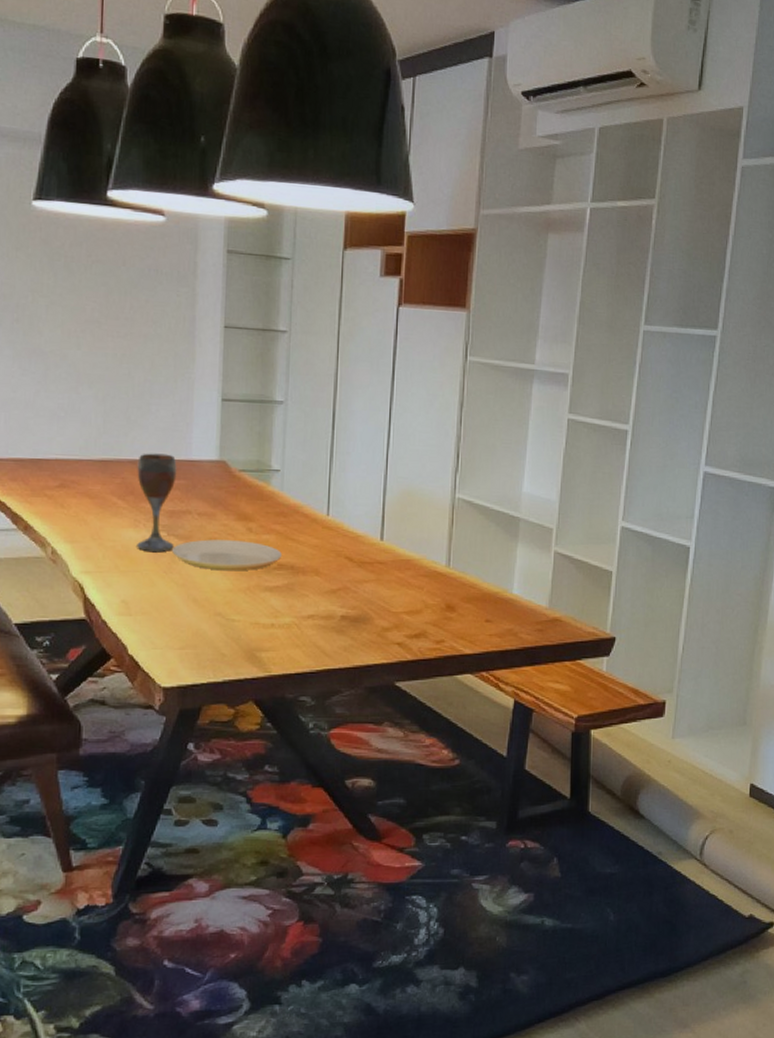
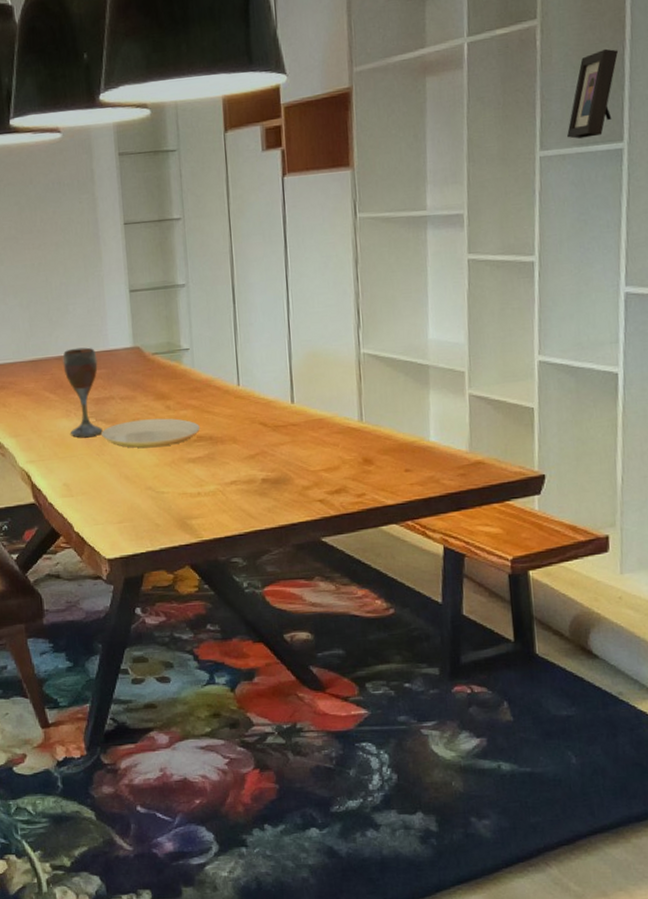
picture frame: none [670,239,721,321] -> present [567,48,618,139]

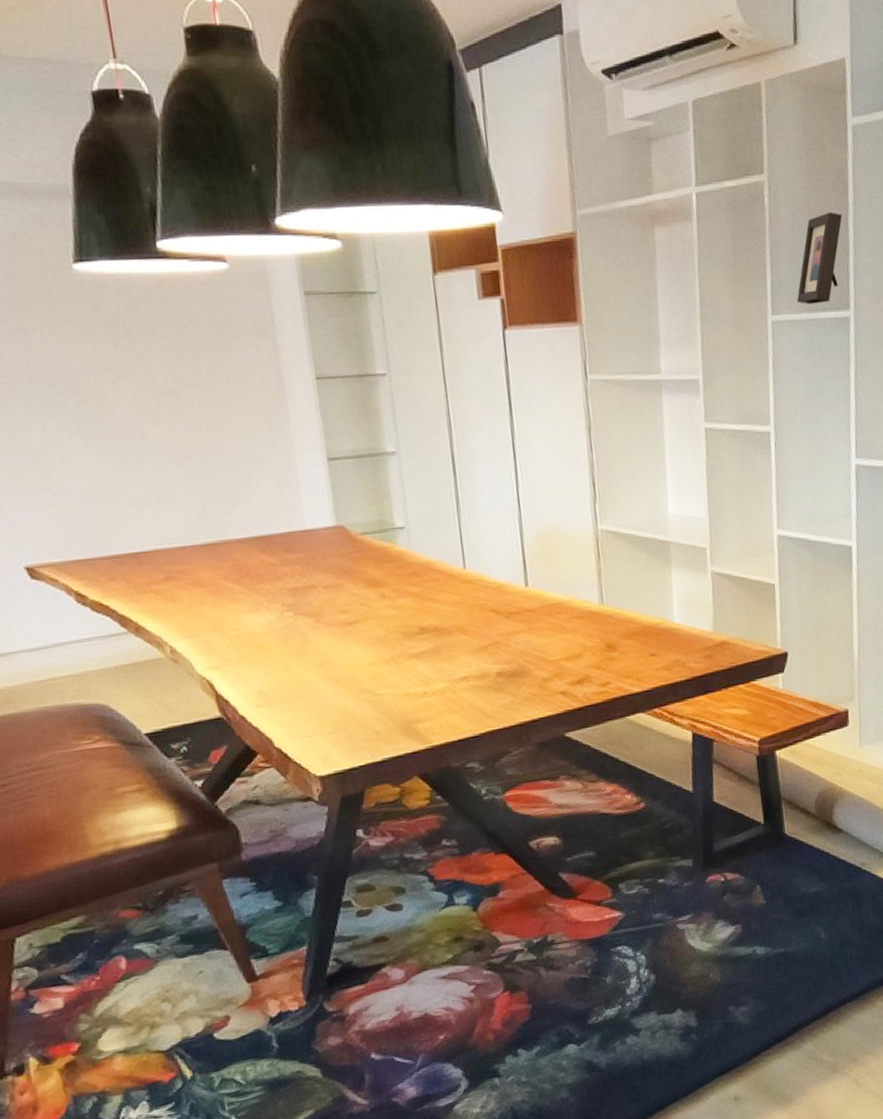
cup: present [62,347,103,437] -> none [246,527,304,635]
plate: present [101,418,200,448] -> none [302,608,422,645]

